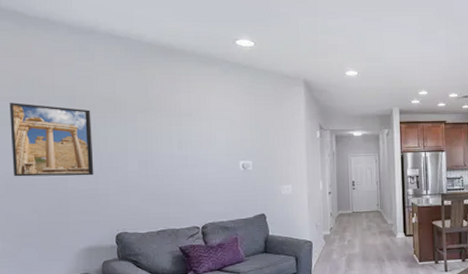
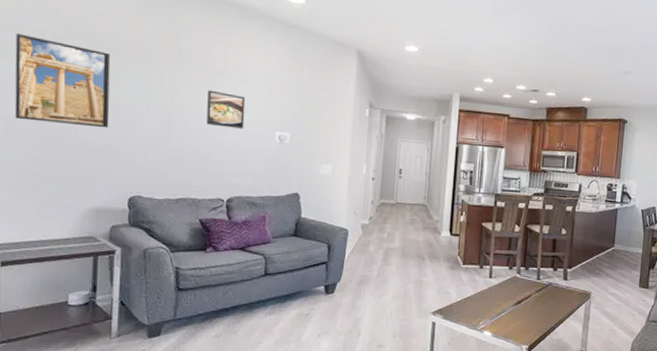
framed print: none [177,131,211,163] -> present [206,90,246,129]

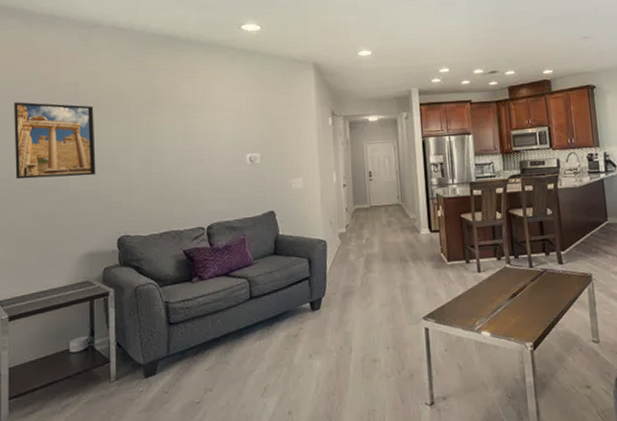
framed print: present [206,90,246,129] -> none [181,124,217,158]

